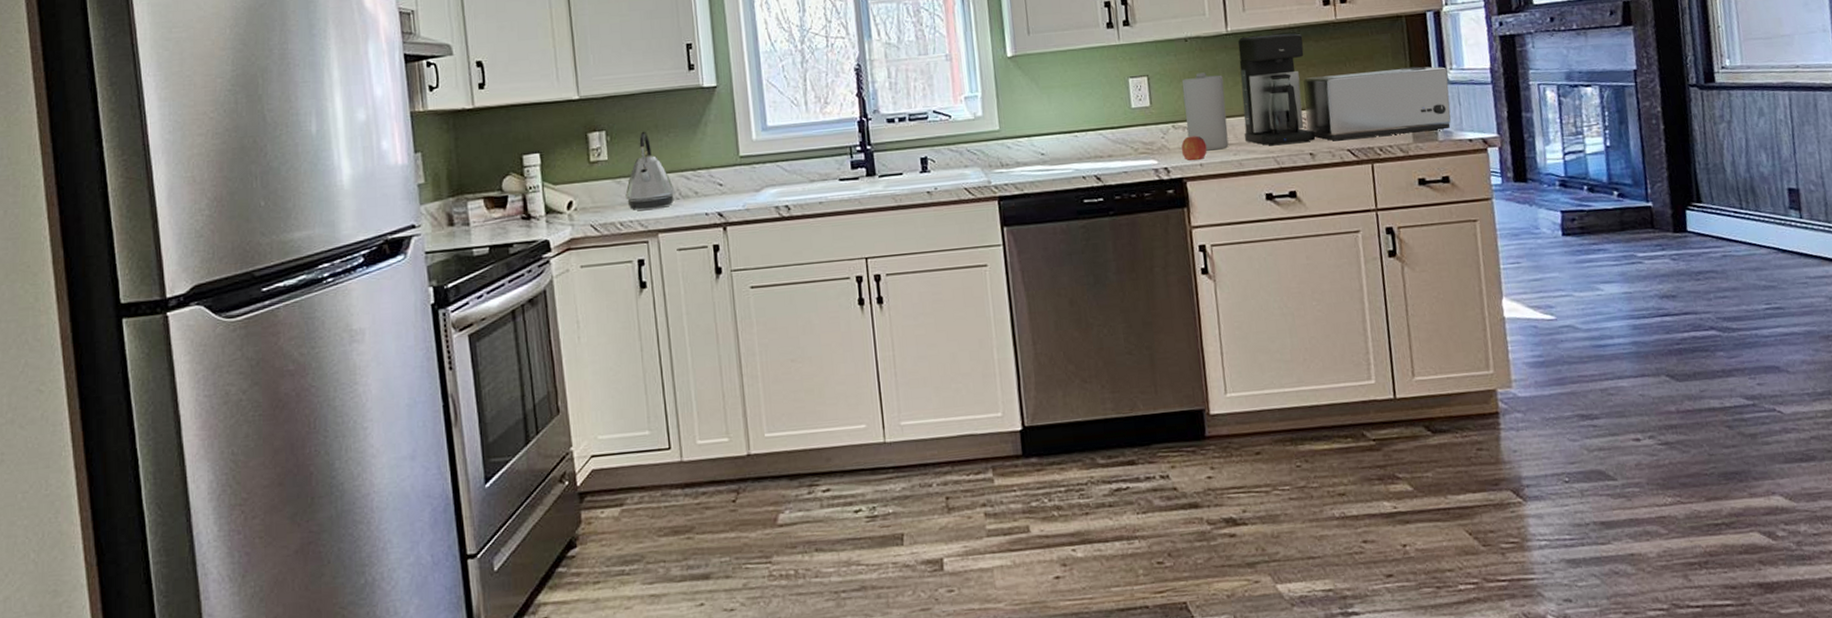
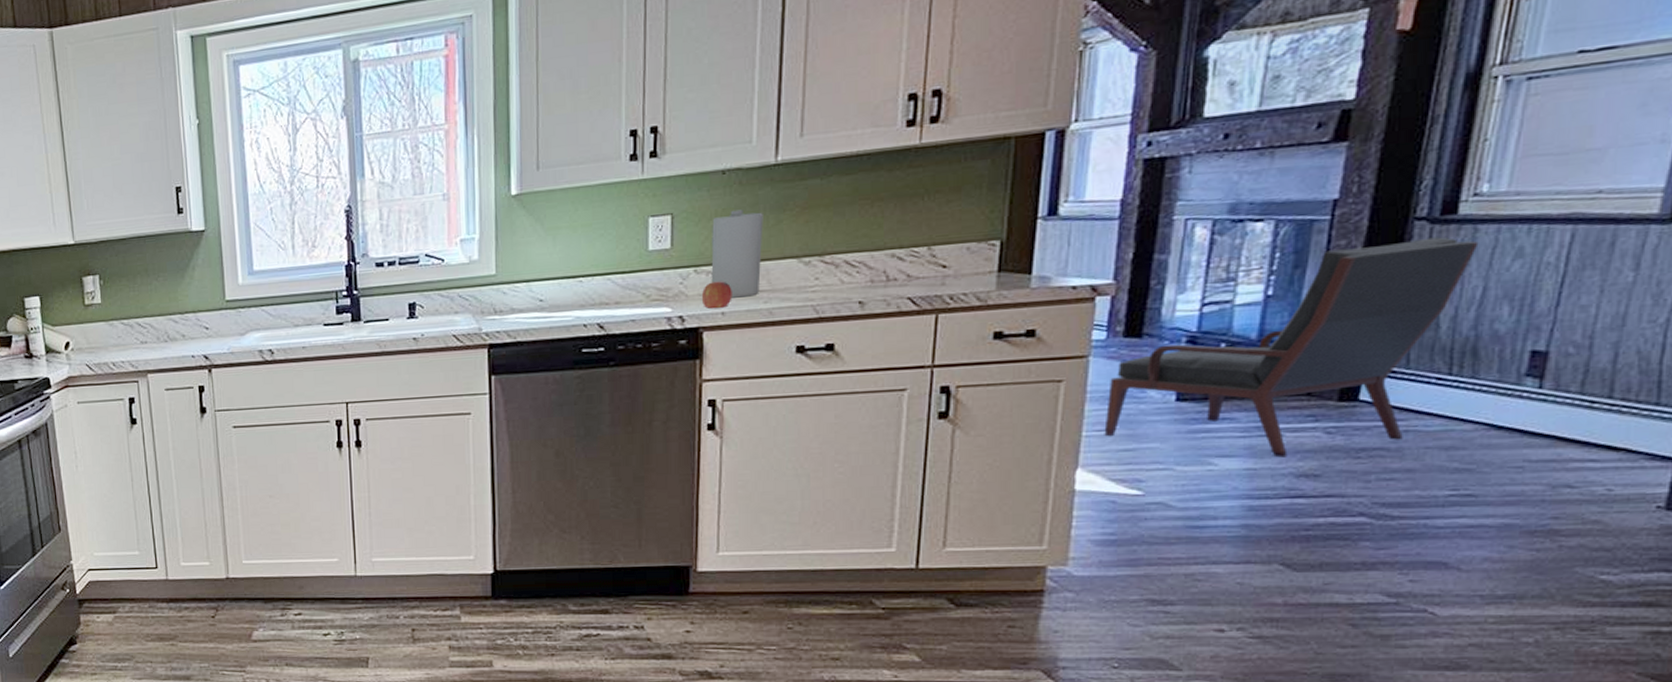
kettle: present [625,131,675,211] -> none [117,275,164,352]
coffee maker: present [1238,33,1316,146] -> none [781,161,873,293]
toaster: present [1302,66,1451,141] -> none [860,199,1060,288]
armchair: none [1511,100,1734,282] -> present [1104,237,1479,458]

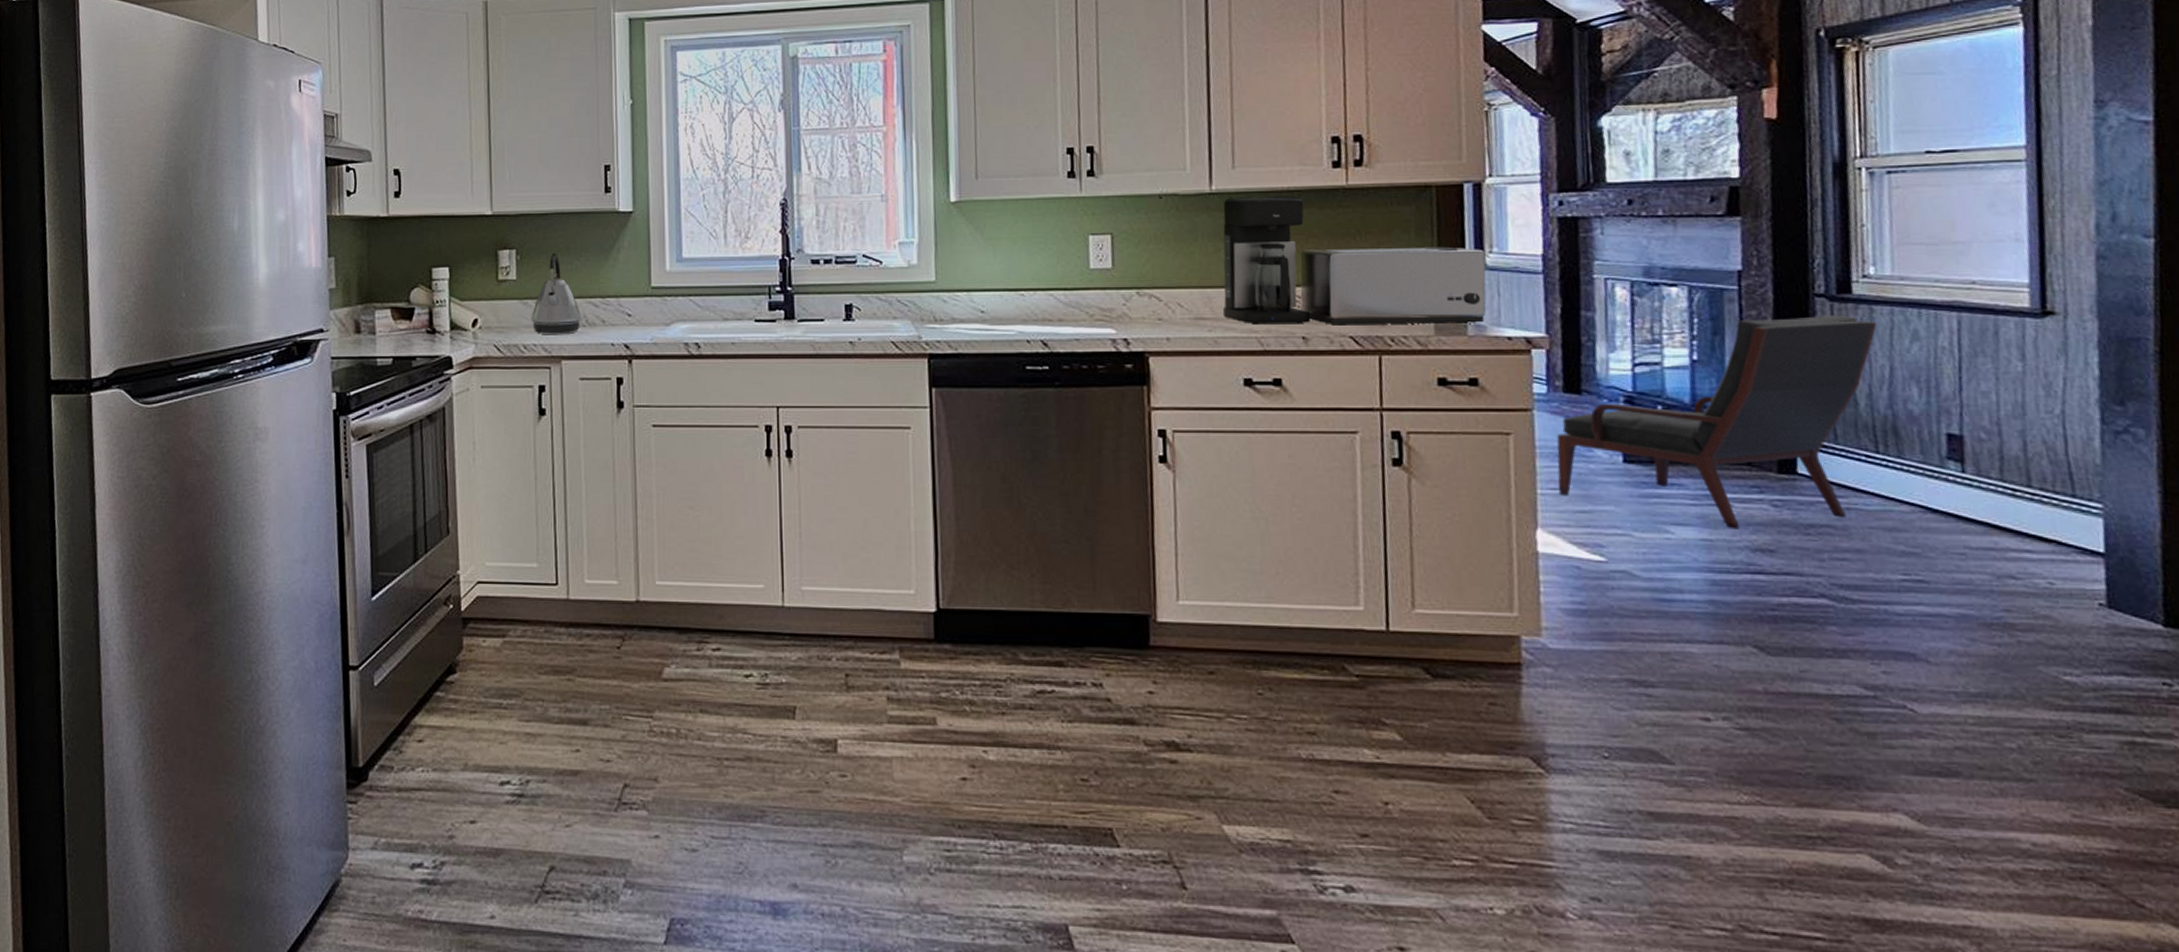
kettle: none [117,275,164,352] -> present [531,253,582,335]
fruit: present [701,281,732,310] -> none [1145,305,1177,334]
paper towel holder: present [711,209,763,298] -> none [1152,235,1203,324]
coffee maker: none [781,161,873,293] -> present [1223,198,1311,325]
toaster: none [860,199,1060,288] -> present [1299,246,1487,326]

